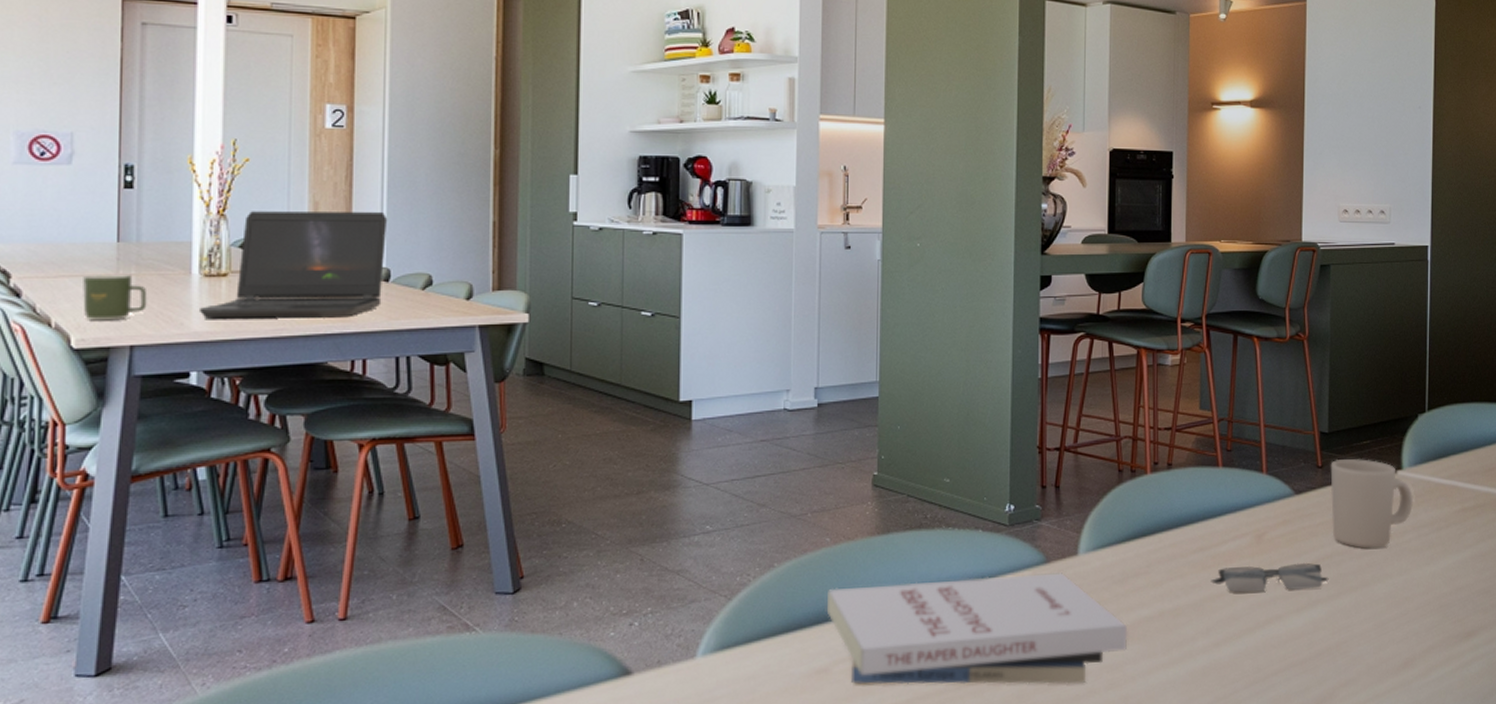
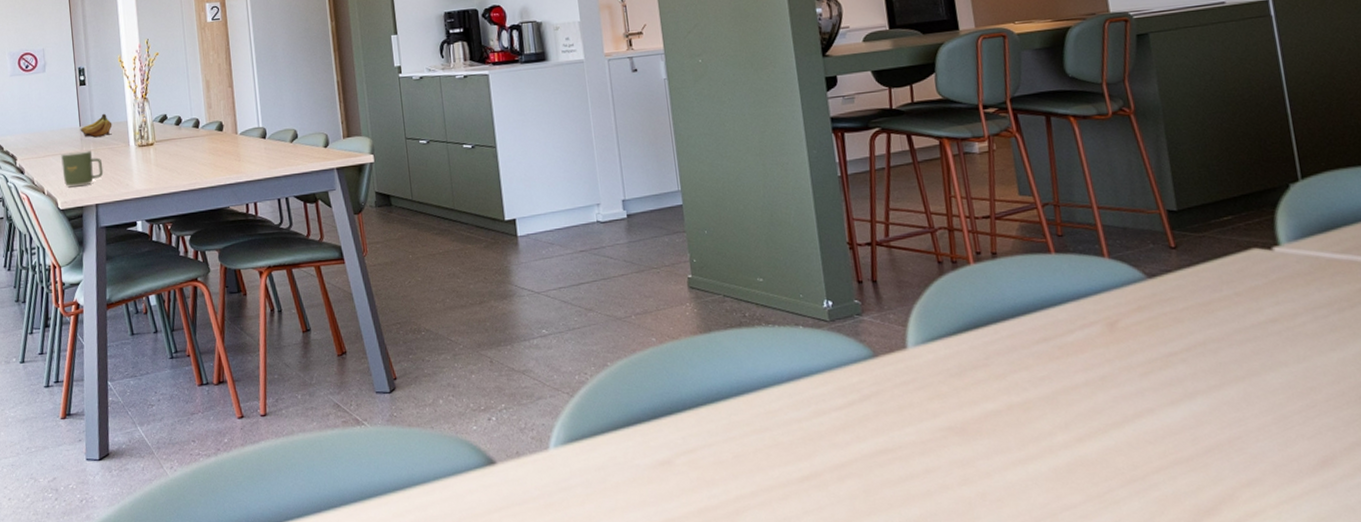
fruit: none [117,228,168,259] -> present [80,113,113,138]
laptop computer: present [198,211,388,319] -> none [137,83,263,179]
books: present [826,573,1128,684] -> none [660,367,976,479]
glasses: present [1210,562,1329,593] -> none [1061,351,1206,385]
mug: present [1330,459,1414,548] -> none [1186,236,1302,334]

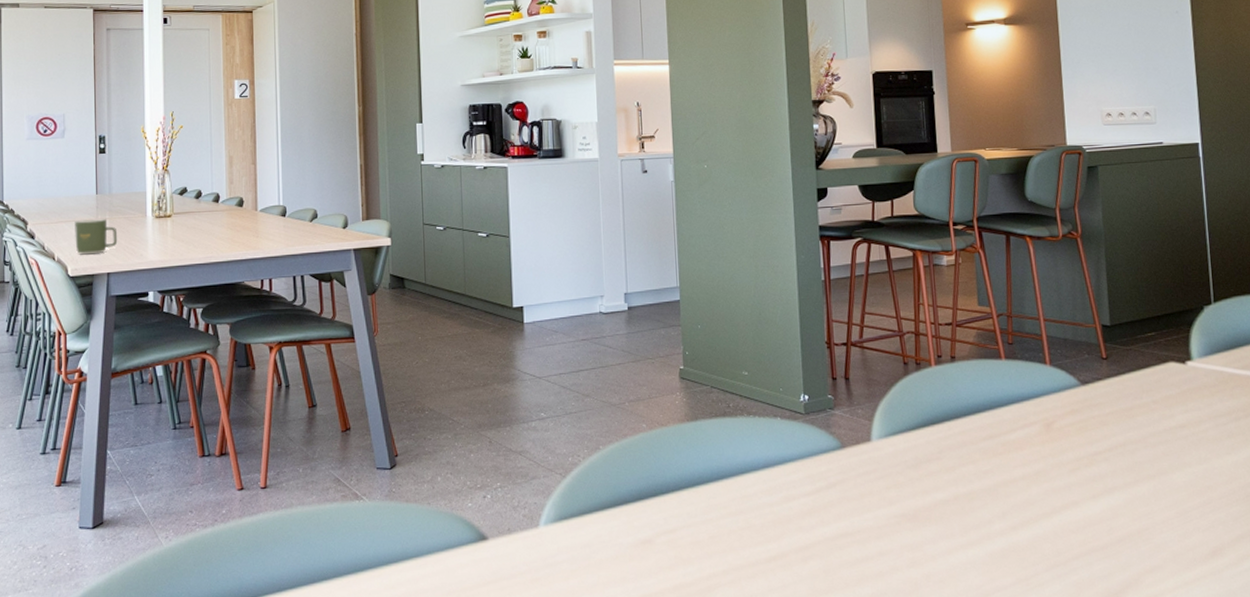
fruit: present [80,113,113,138] -> none [96,182,130,207]

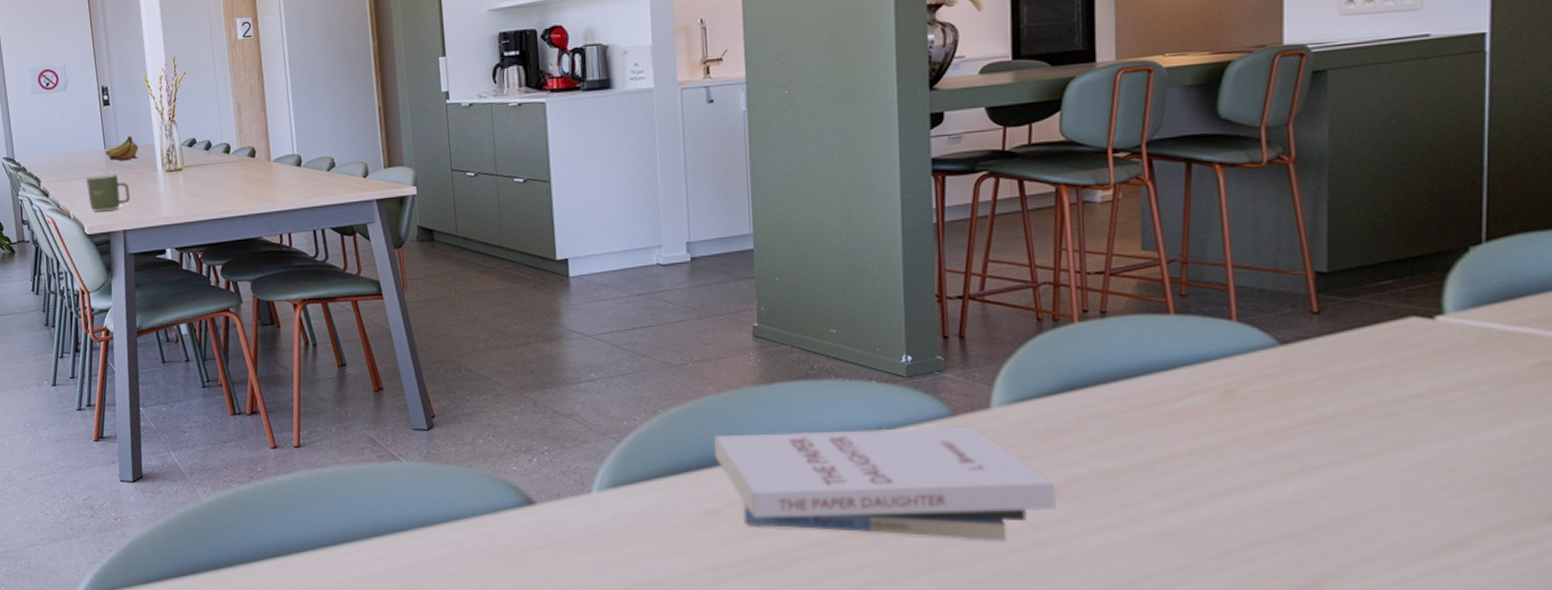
fruit: none [96,182,130,207] -> present [105,135,139,161]
books: none [646,457,926,561] -> present [713,426,1057,540]

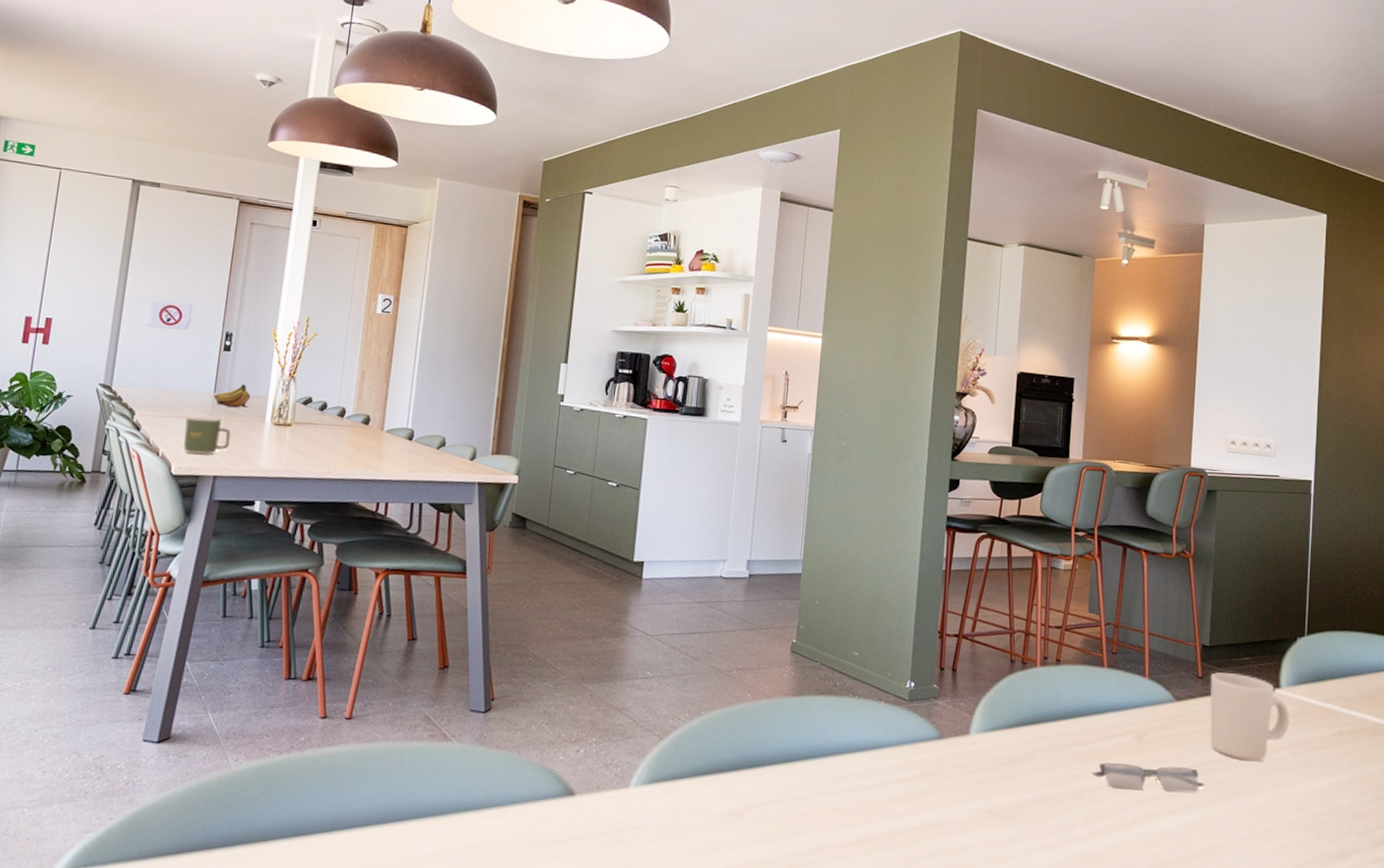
books: present [713,426,1057,540] -> none [743,739,1012,855]
glasses: none [1162,423,1331,454] -> present [1091,762,1205,792]
mug: none [1331,302,1463,408] -> present [1209,672,1291,761]

